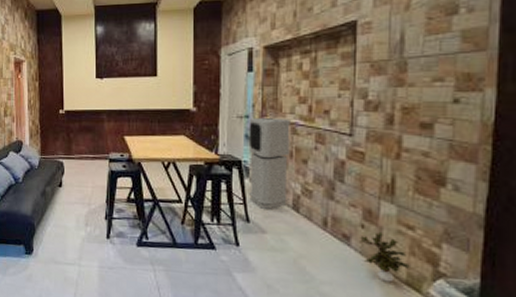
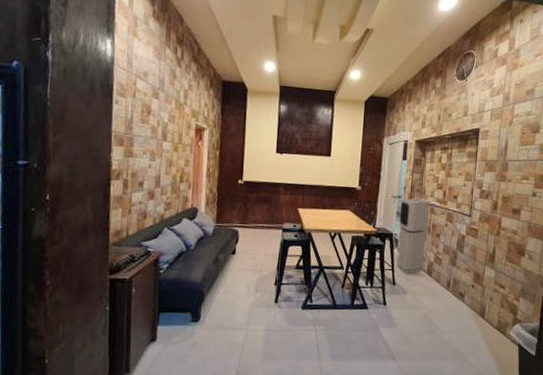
potted plant: present [360,231,412,282] -> none [470,290,501,328]

